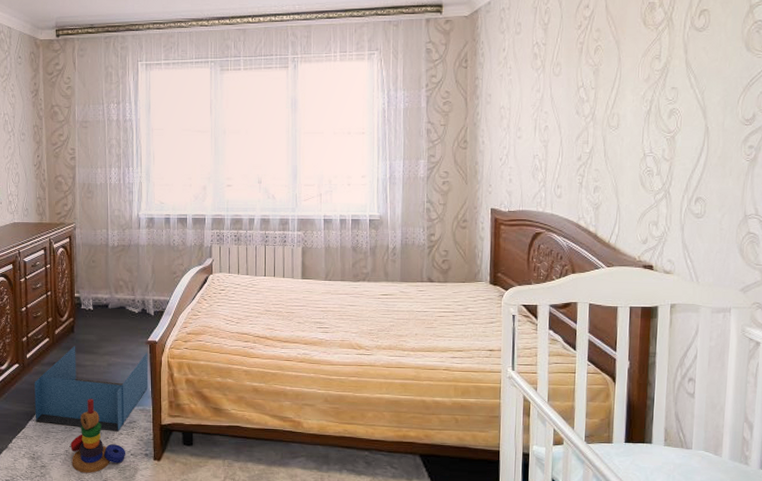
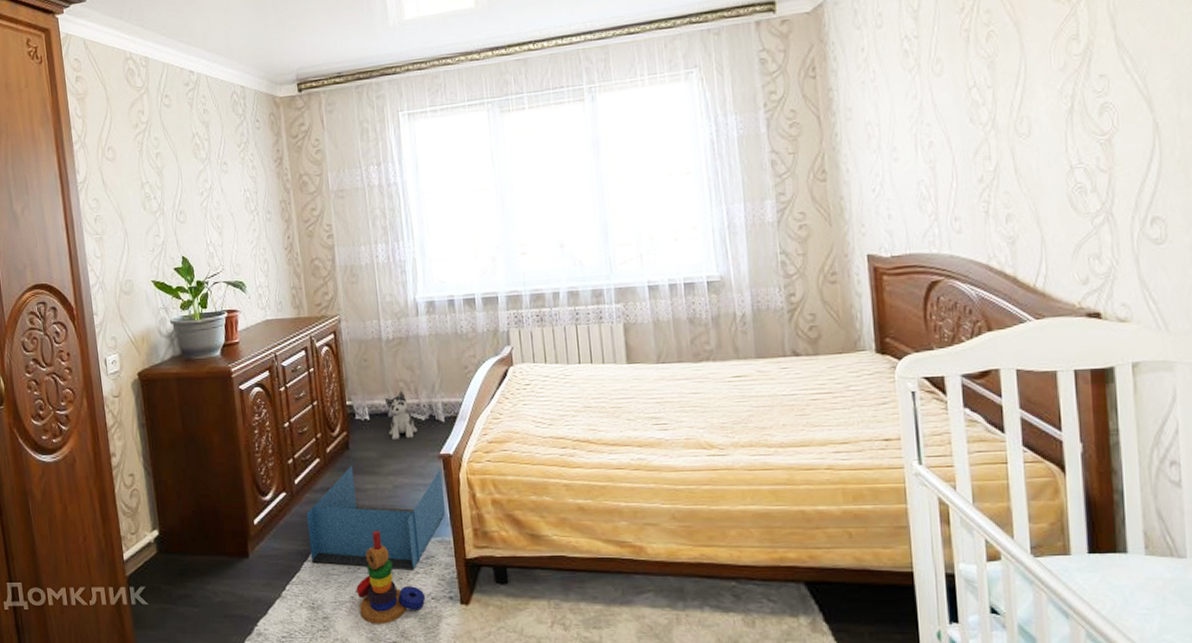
plush toy: none [106,288,131,328] -> present [384,391,418,441]

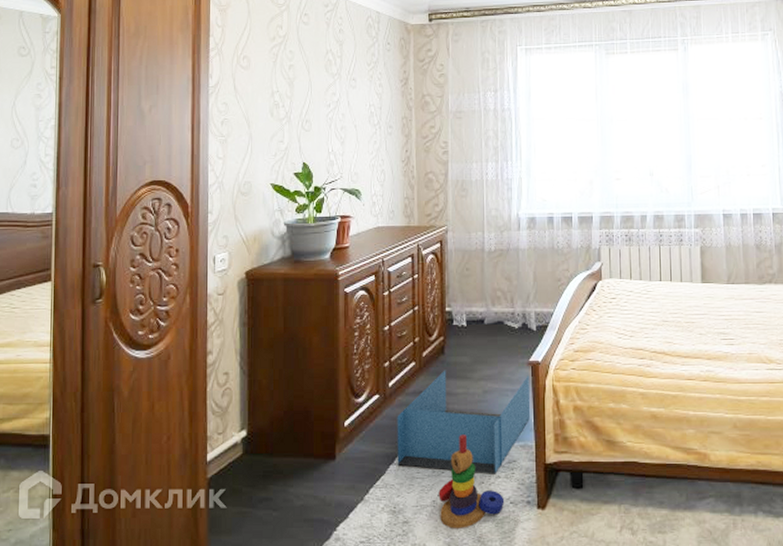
plush toy: present [384,391,418,441] -> none [482,299,510,347]

